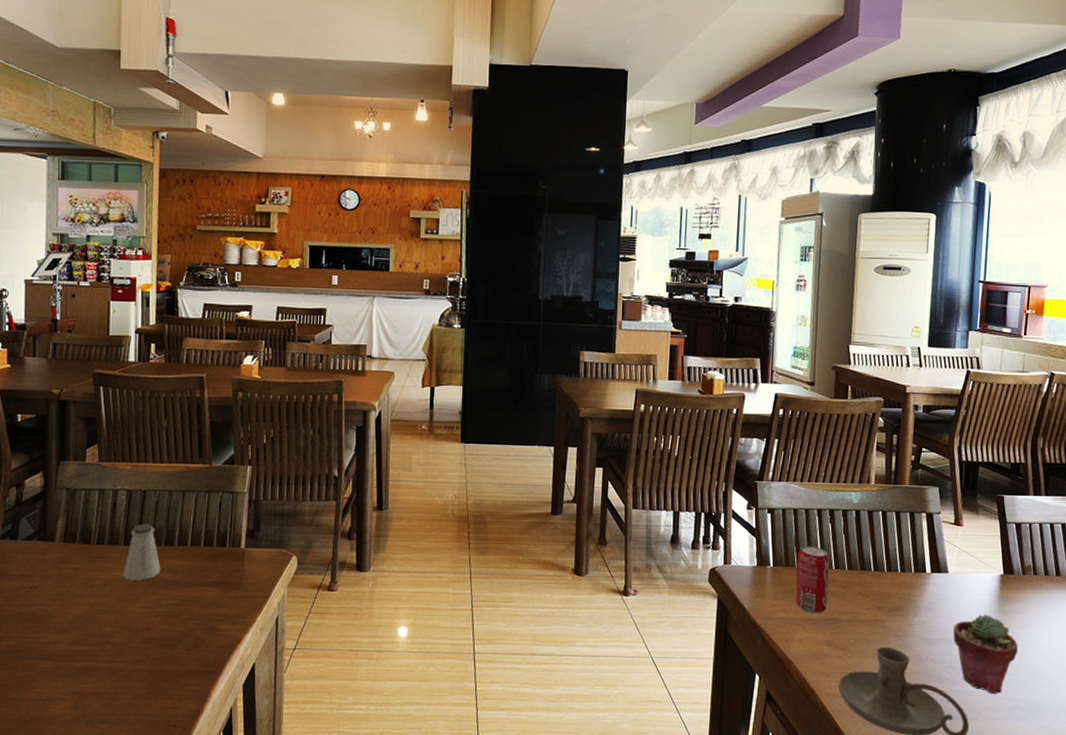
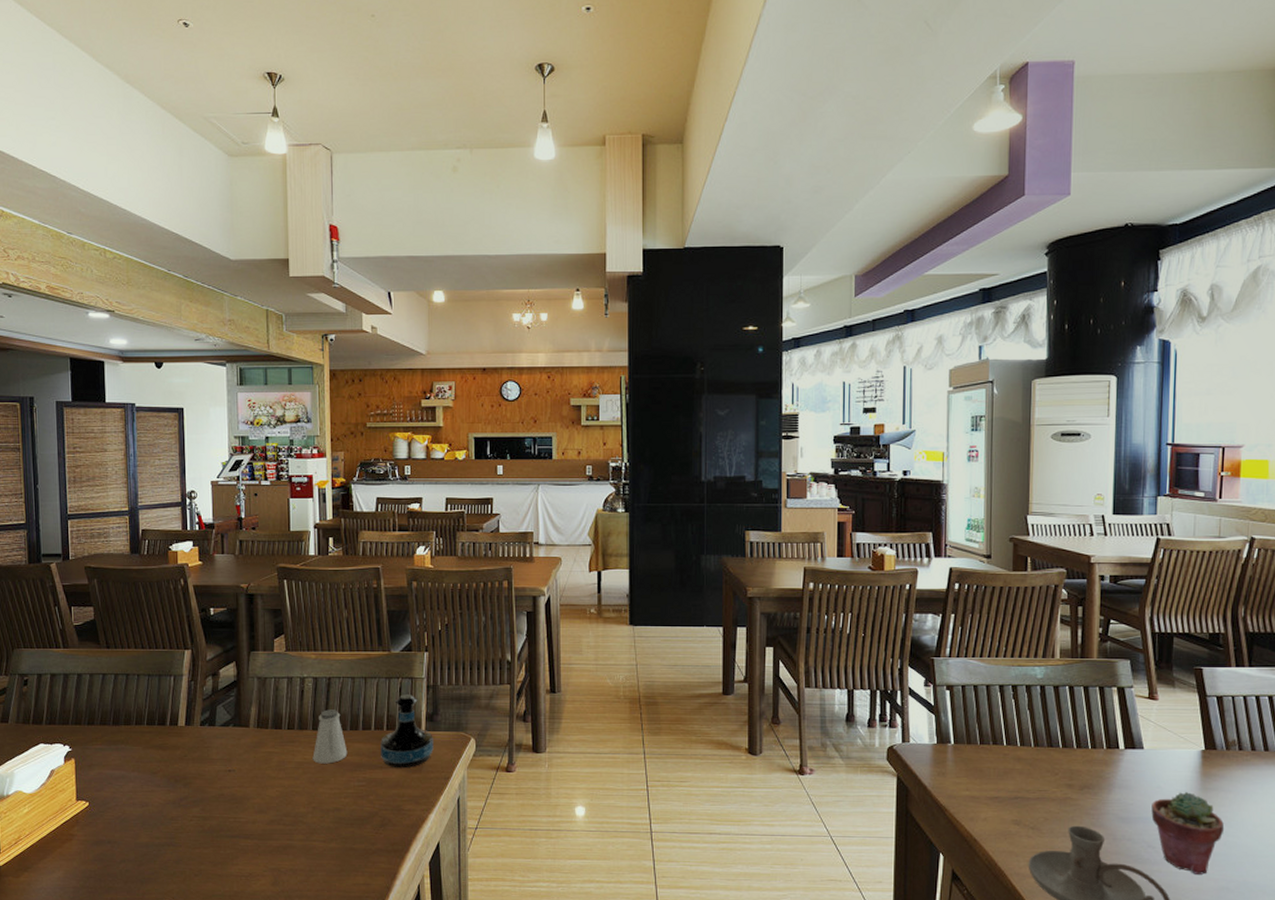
tequila bottle: none [196,509,253,587] -> present [380,694,433,769]
beverage can: present [795,545,830,614] -> none [978,722,1015,792]

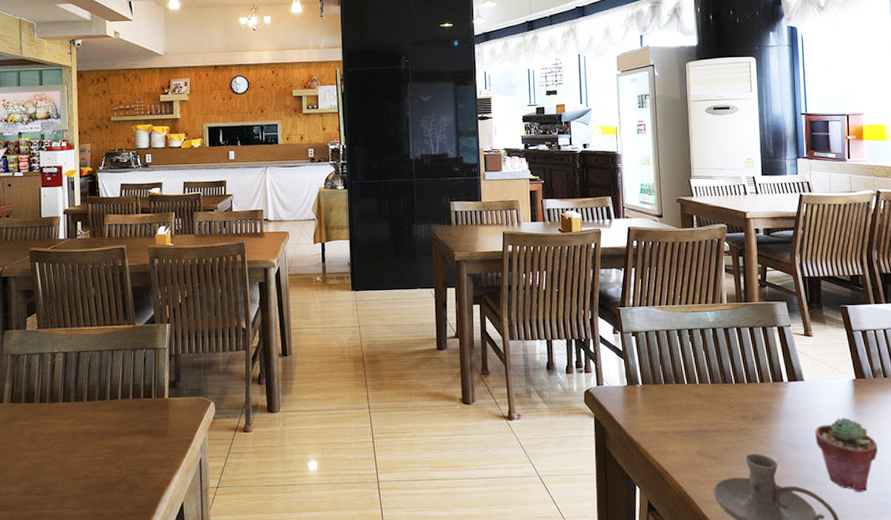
saltshaker: present [312,709,348,764] -> none [63,382,96,434]
tequila bottle: present [380,694,433,769] -> none [127,364,176,434]

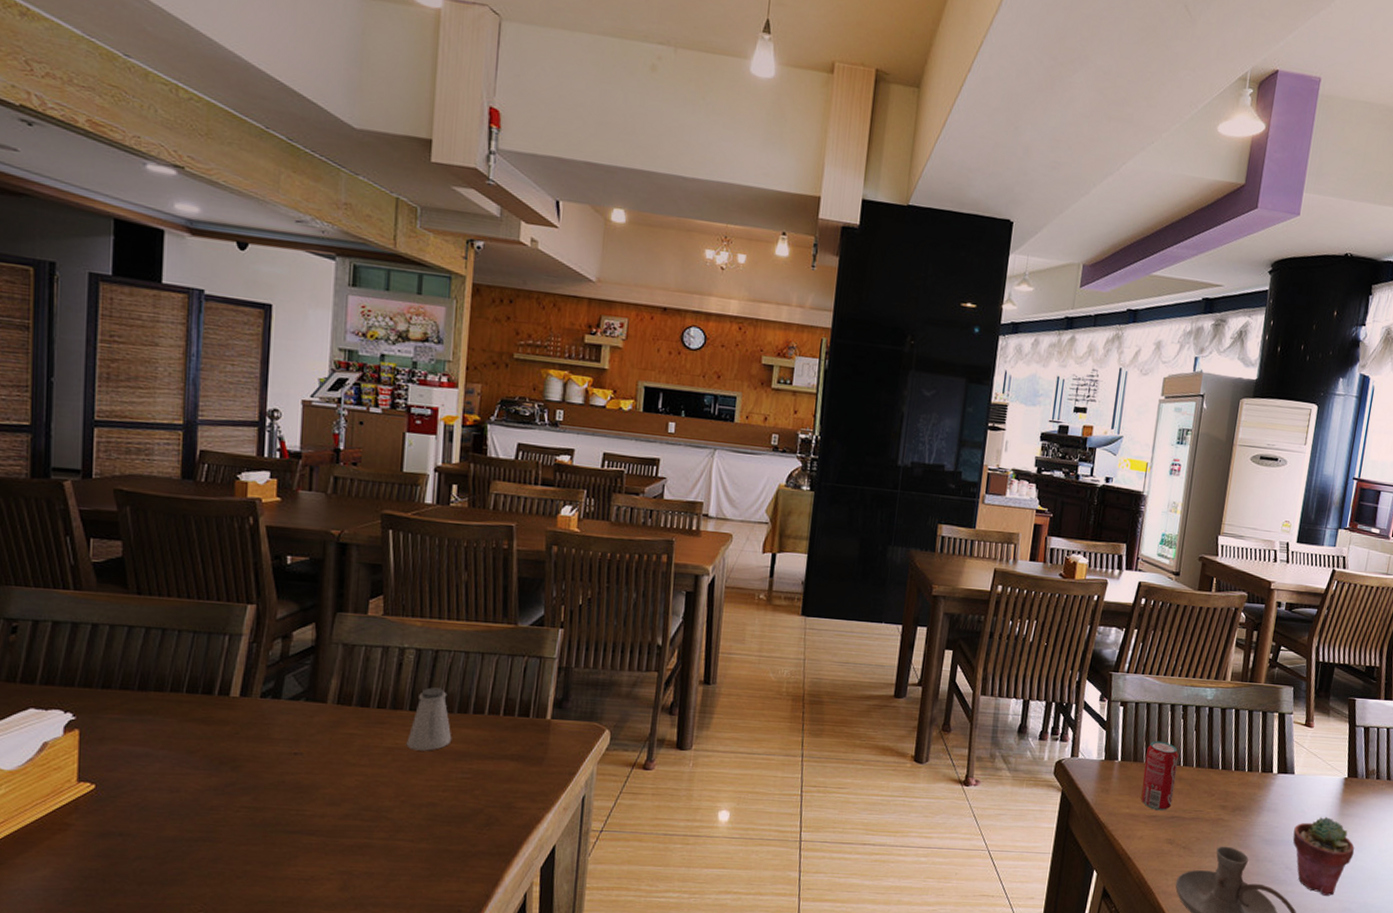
saltshaker: none [63,382,96,434] -> present [406,687,452,751]
beverage can: none [663,363,696,426] -> present [1140,740,1179,811]

